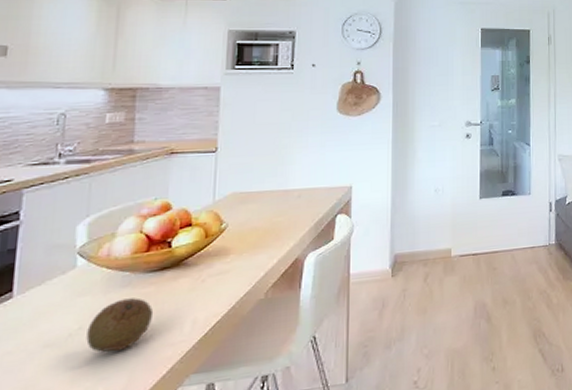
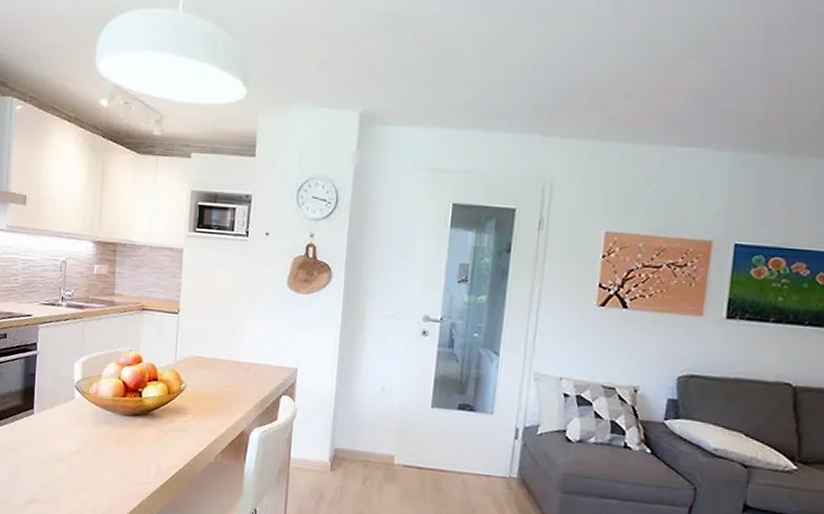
fruit: present [86,298,154,353] -> none [81,434,128,478]

